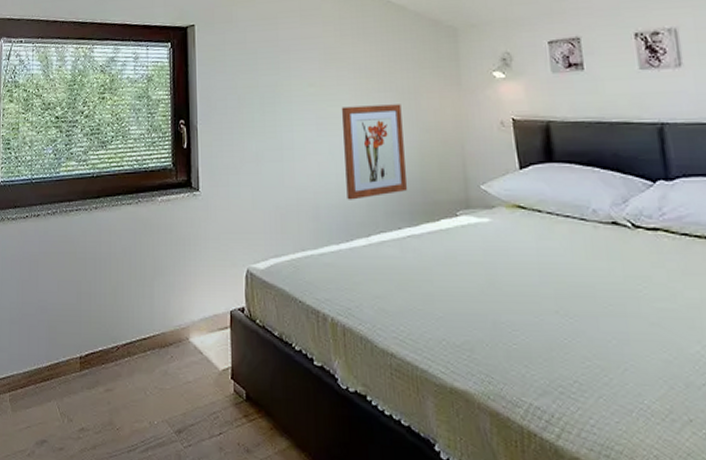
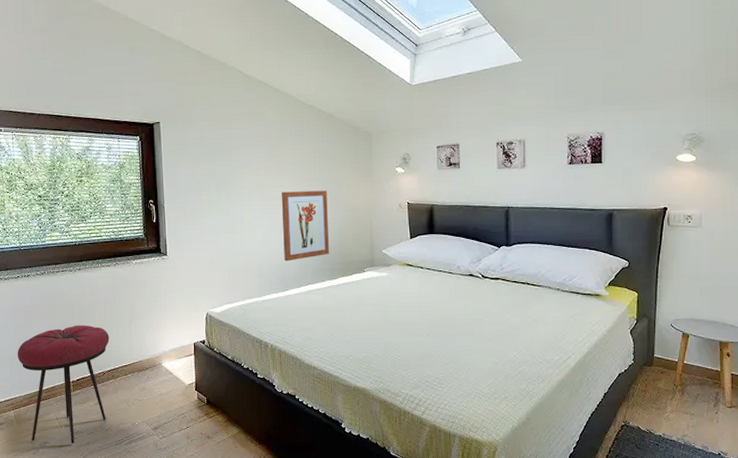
stool: none [19,280,127,445] -> present [17,325,110,443]

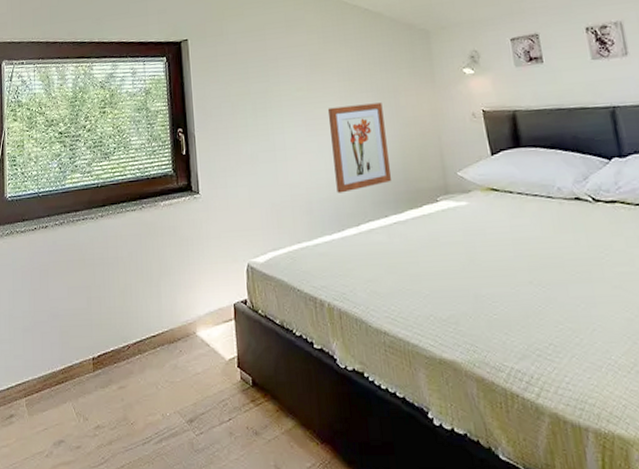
stool: present [17,325,110,443] -> none [31,284,135,443]

